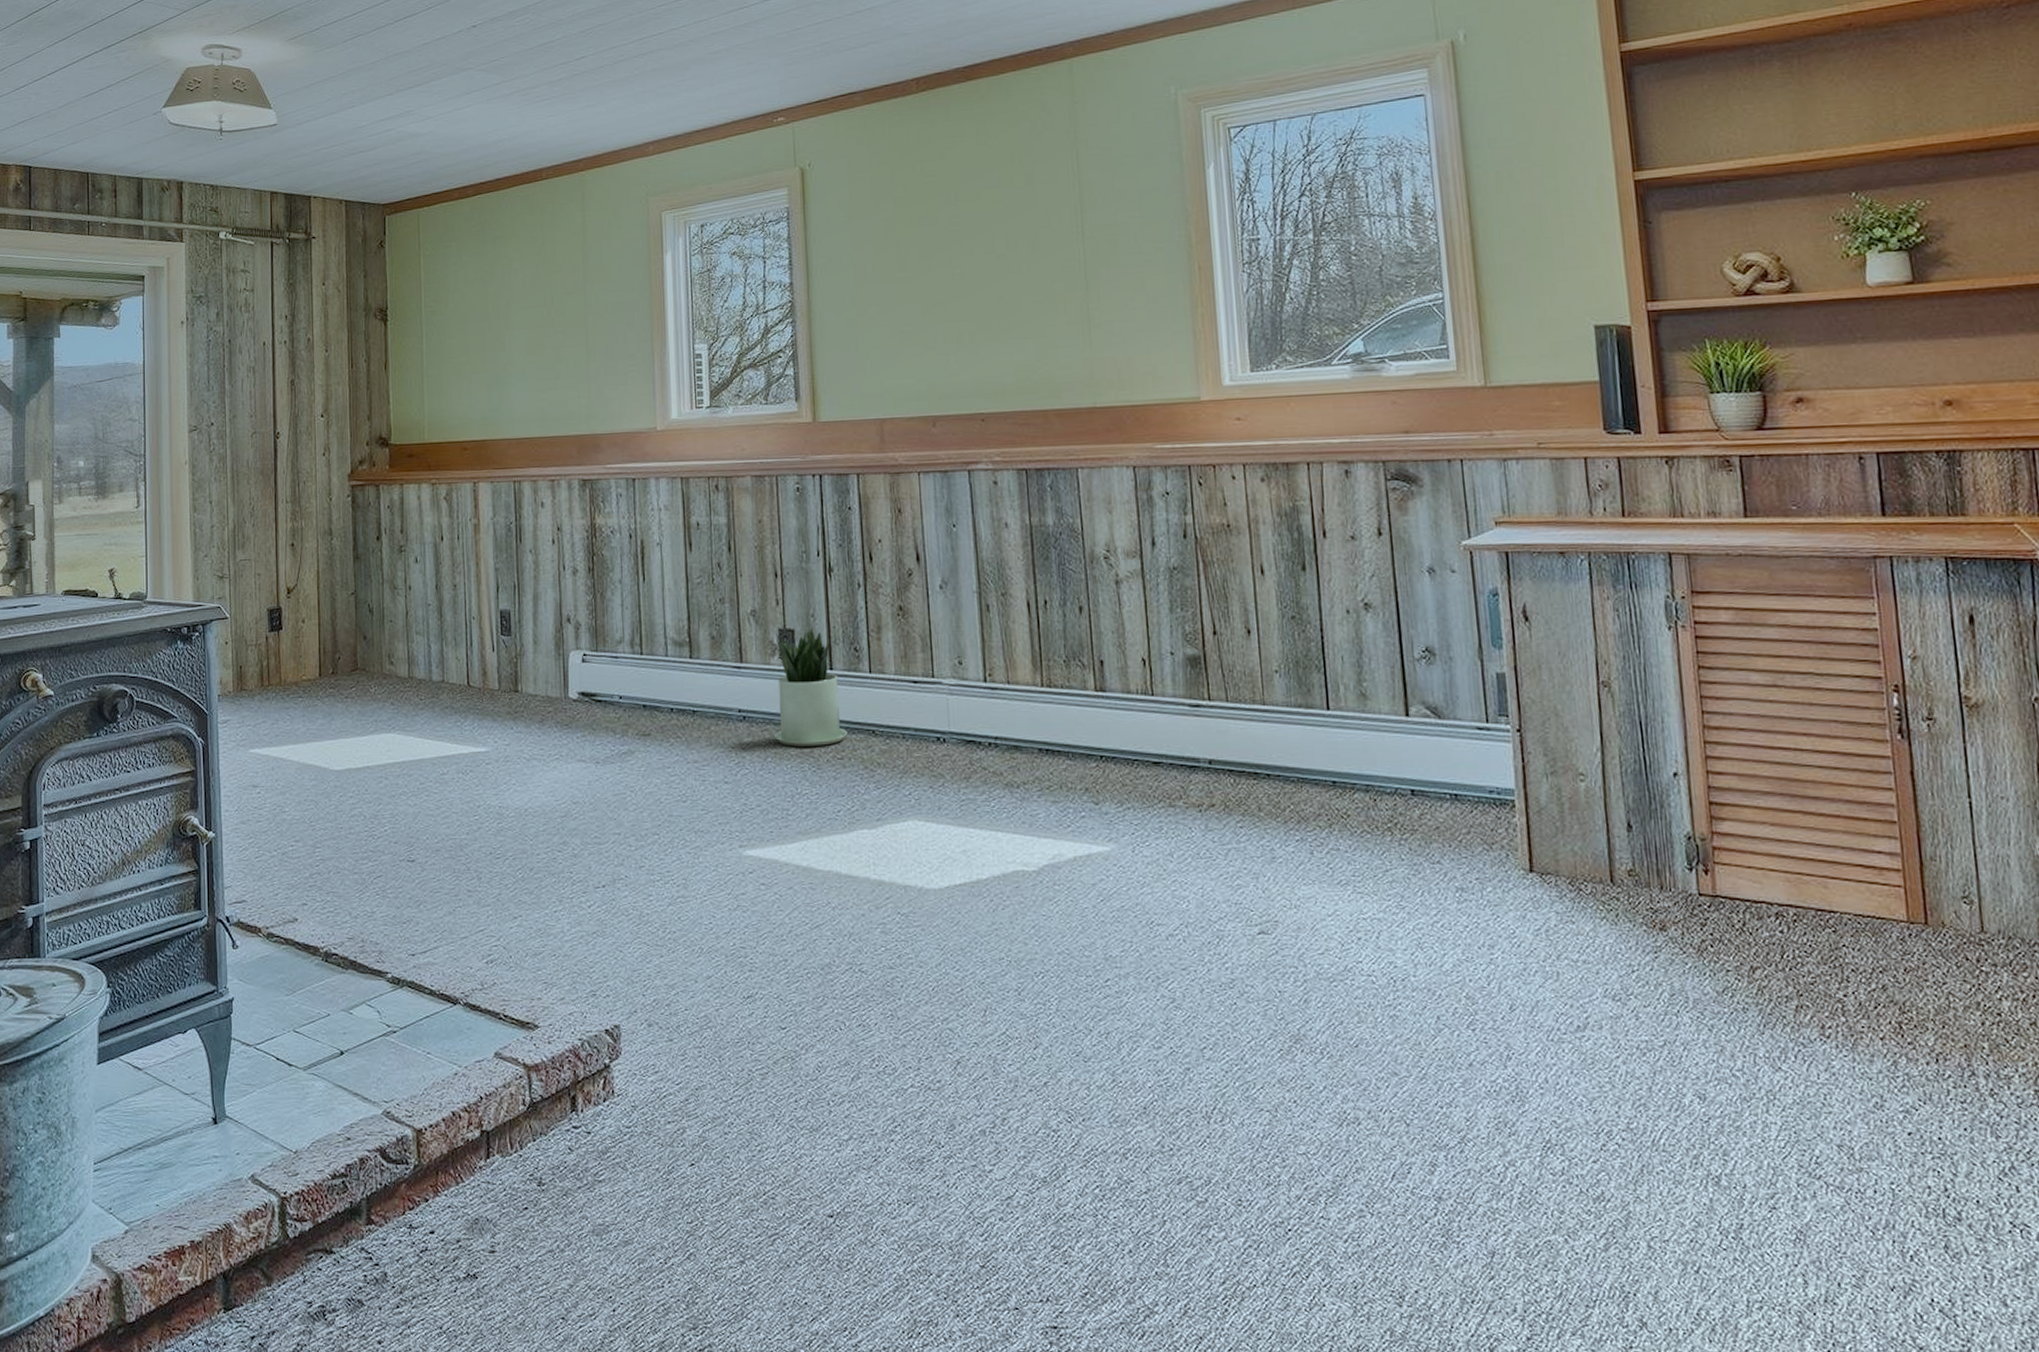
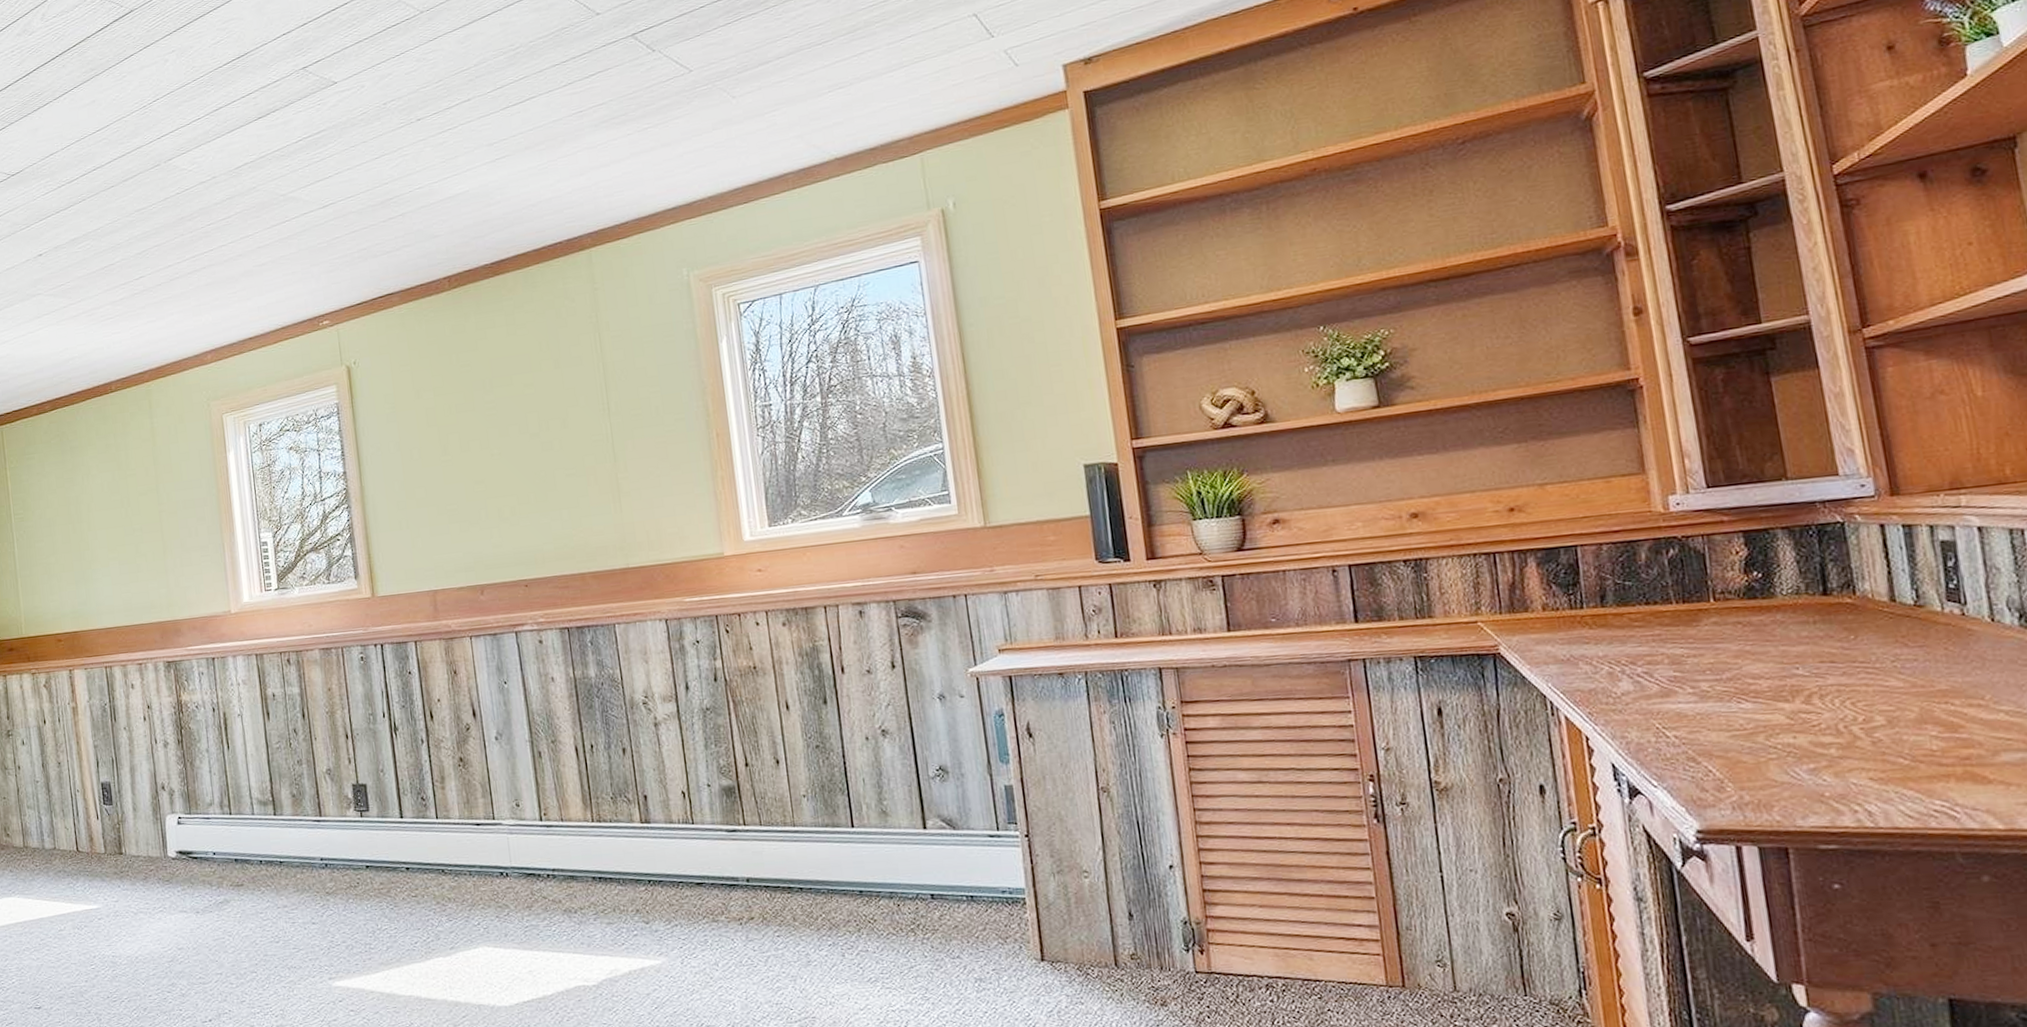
planter: present [773,628,847,746] -> none [350,782,419,888]

